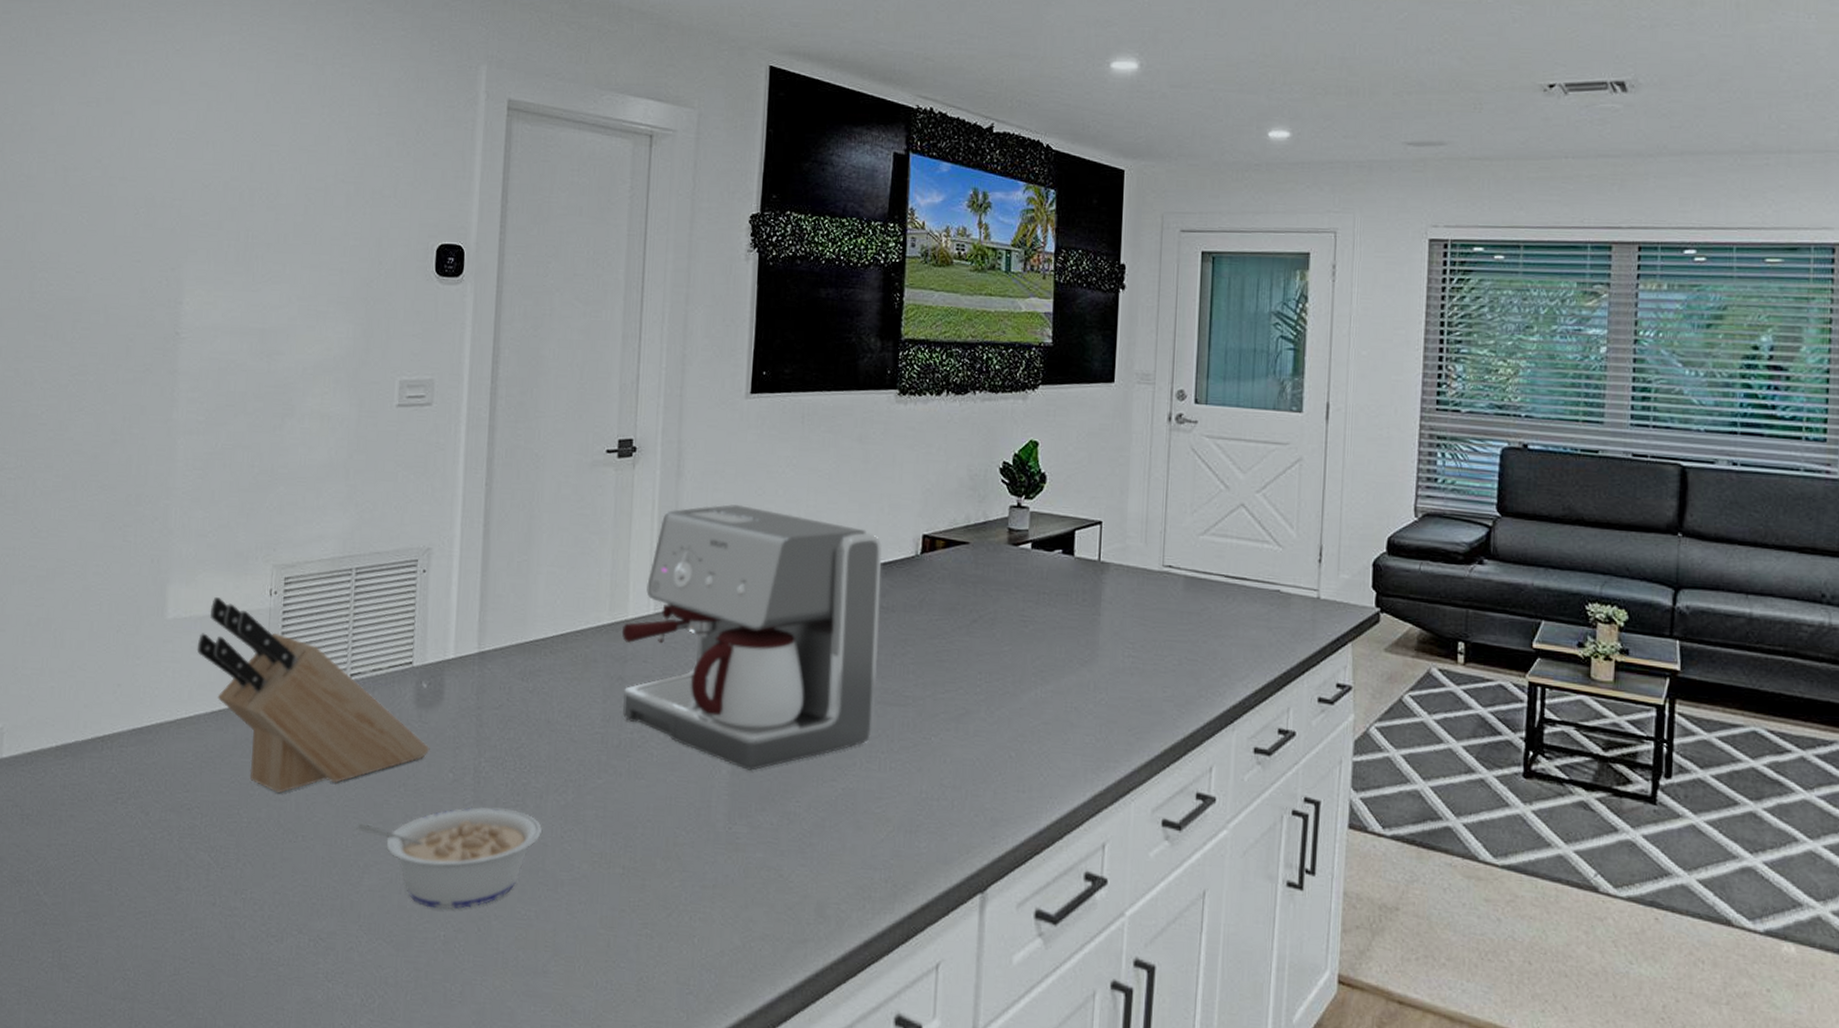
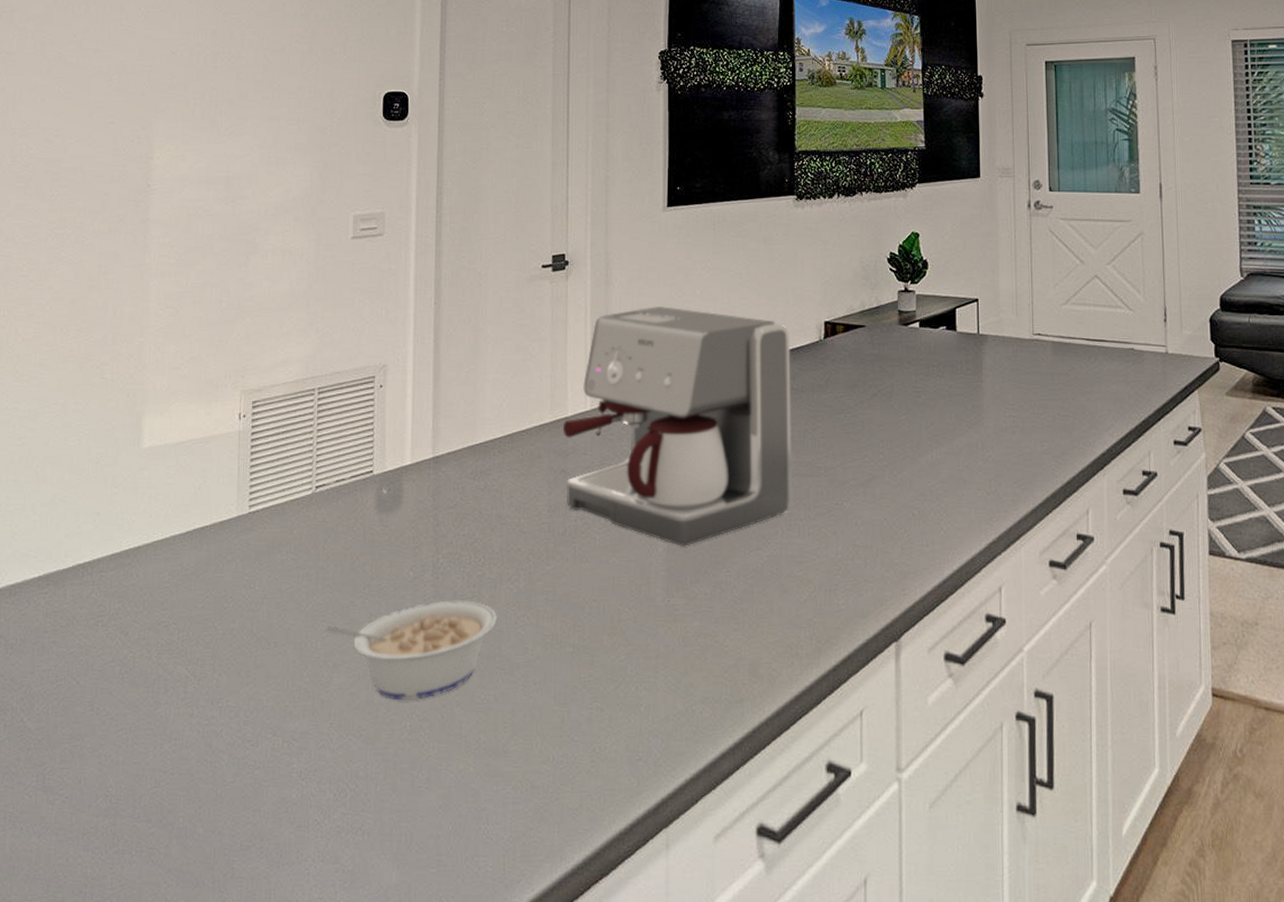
knife block: present [197,596,430,794] -> none [171,423,392,604]

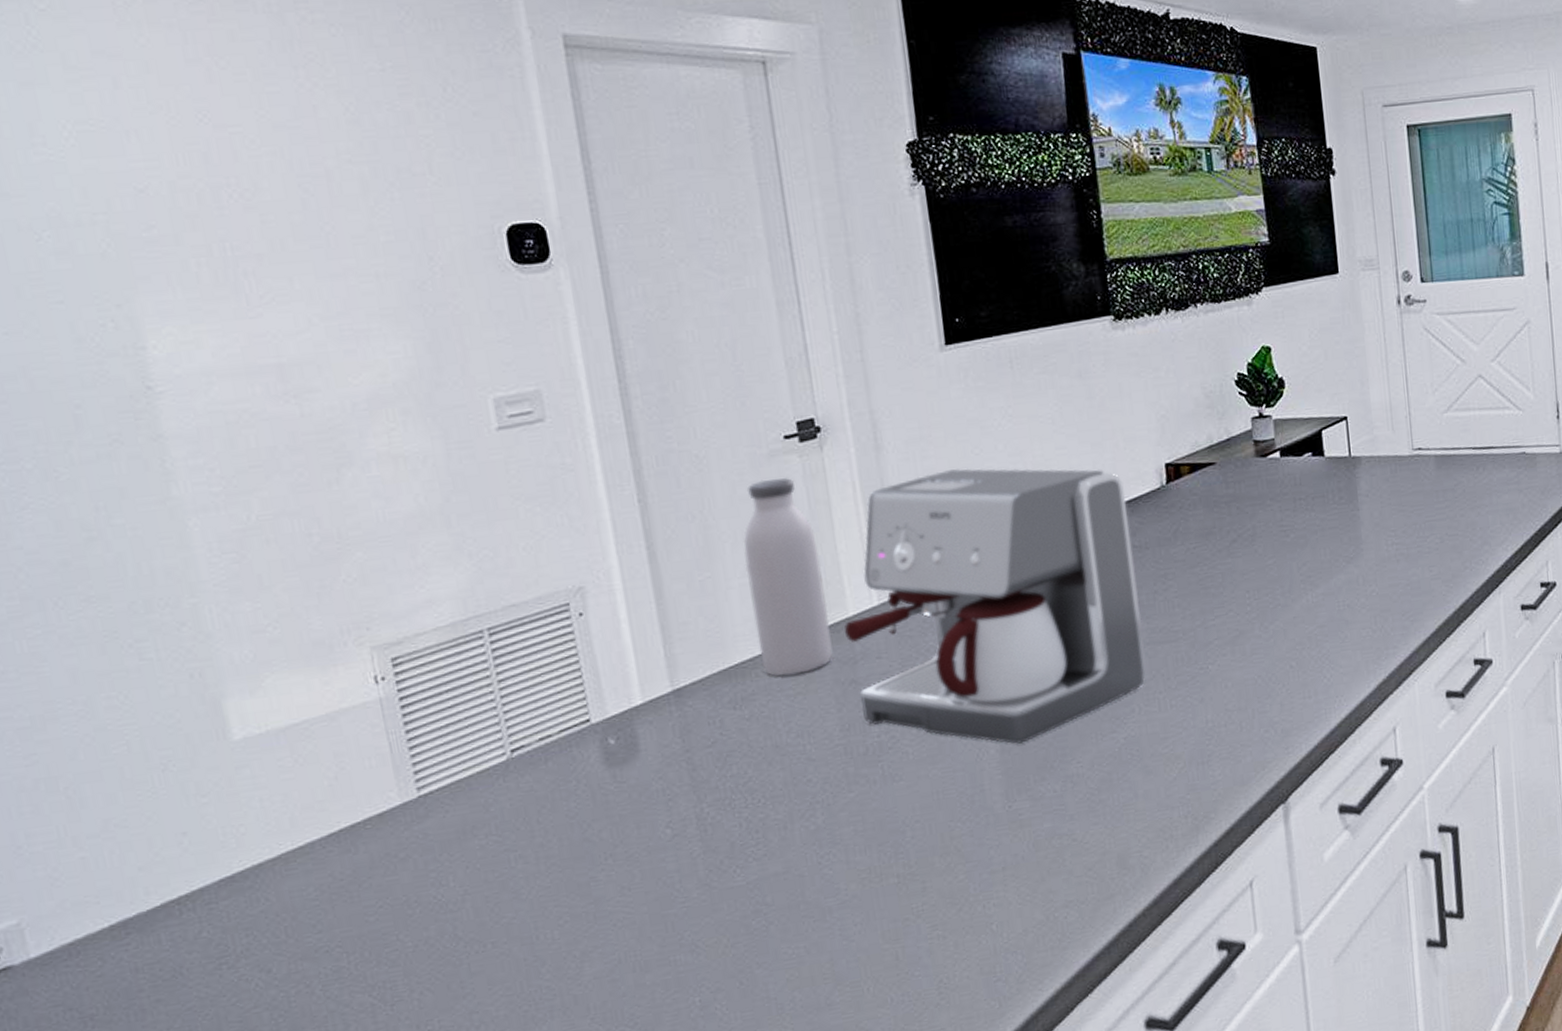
legume: present [324,600,497,701] -> none [559,848,794,978]
water bottle: none [499,297,553,458] -> present [743,478,833,676]

